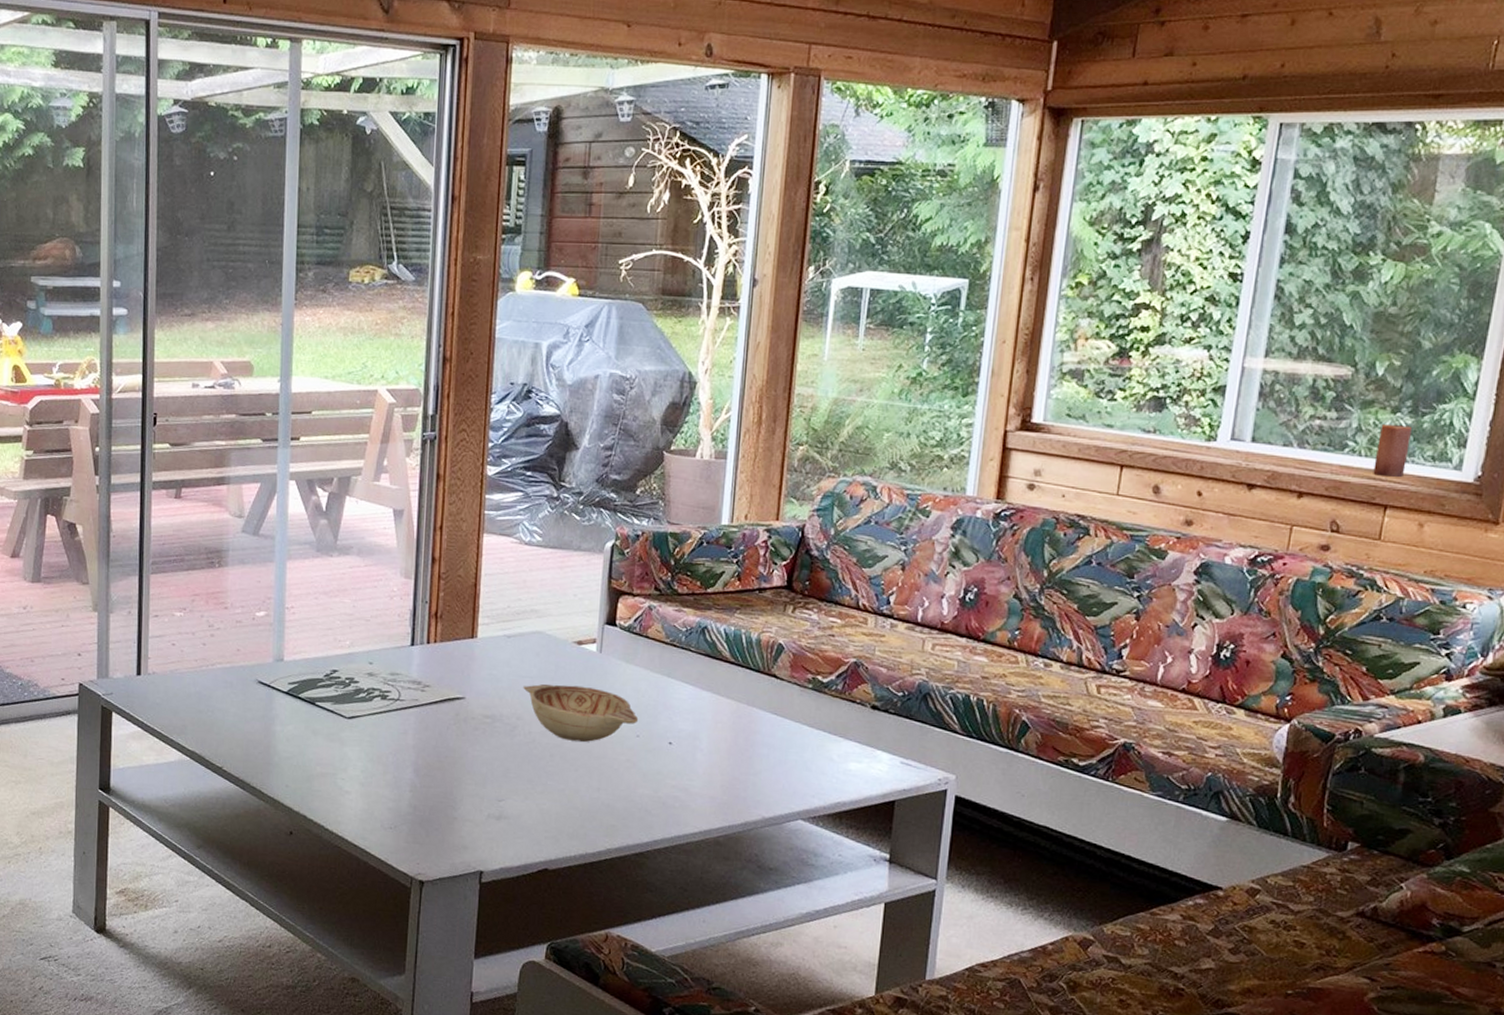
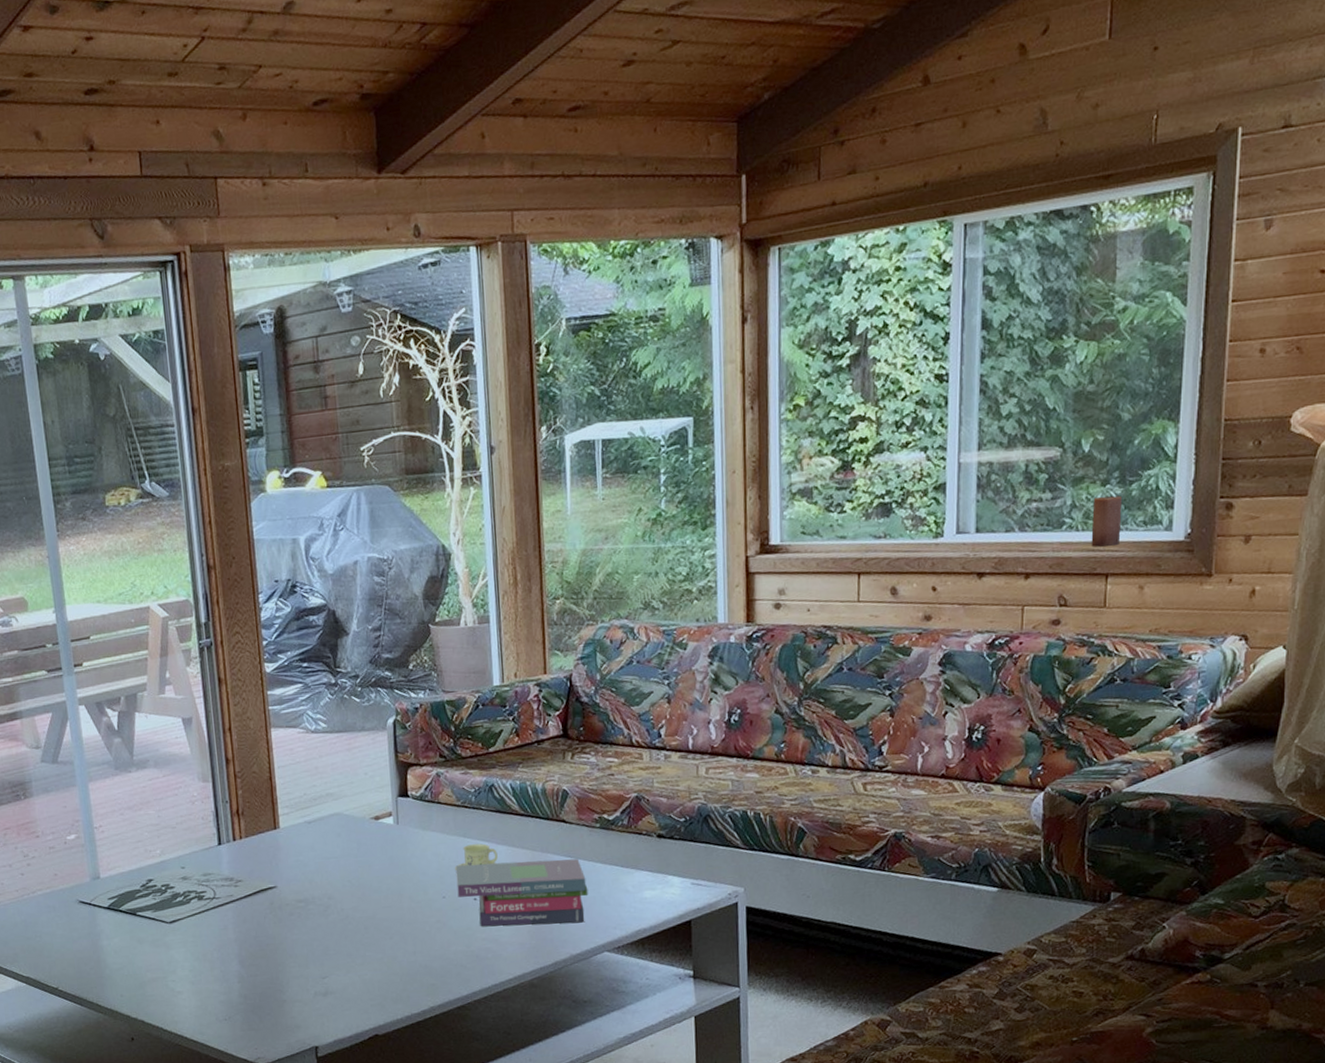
decorative bowl: present [523,683,639,742] -> none [330,858,443,912]
books: none [652,705,791,785] -> present [455,859,588,927]
cup and saucer: none [653,685,701,711] -> present [454,843,498,871]

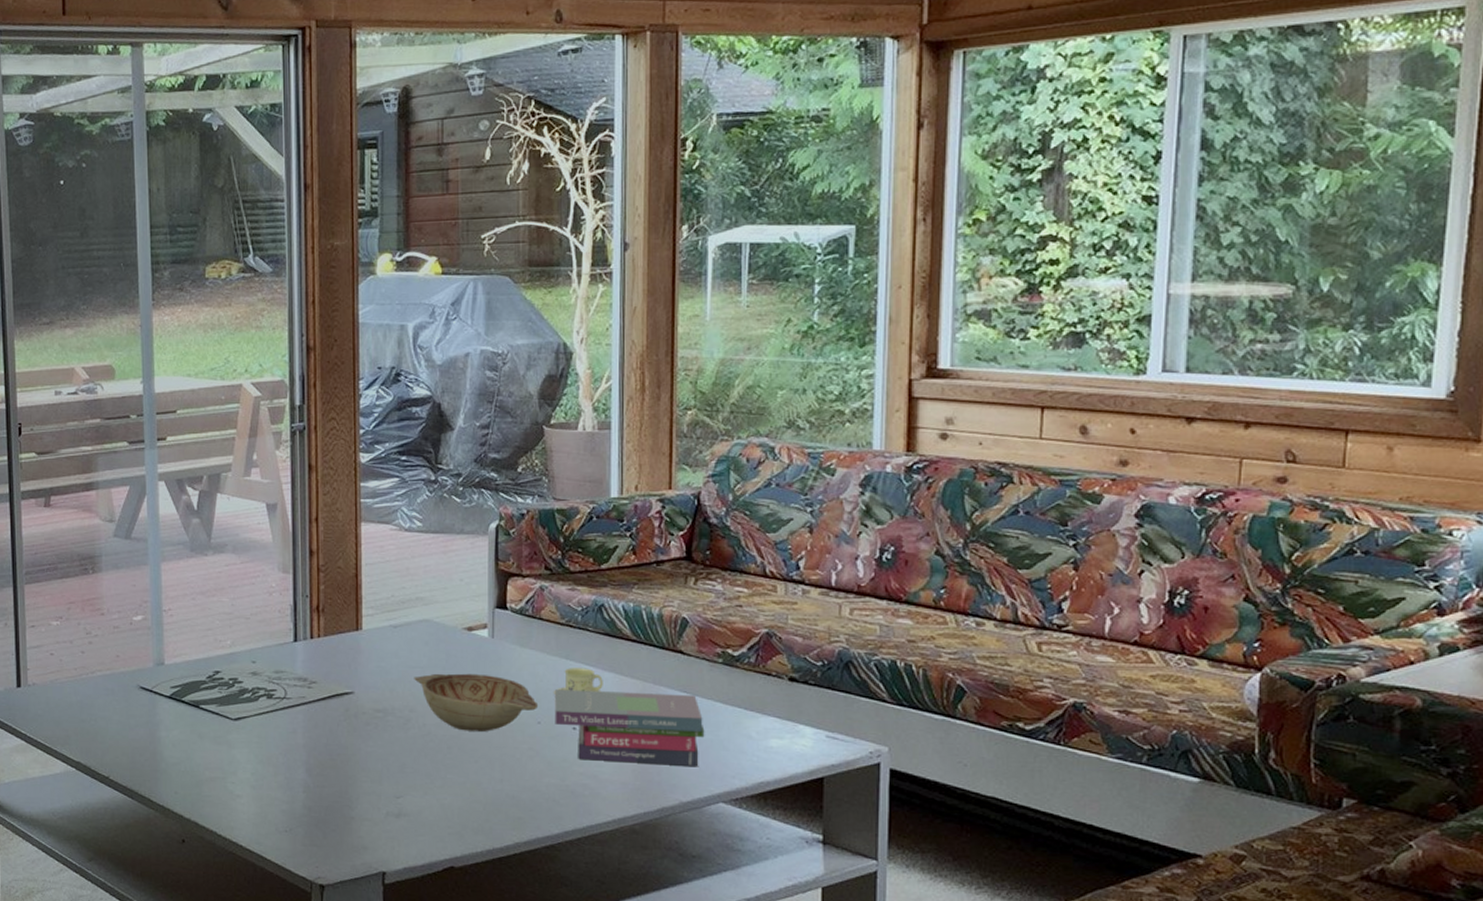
decorative bowl: none [330,858,443,912] -> present [414,673,539,731]
candle: present [1091,495,1122,548] -> none [1328,342,1368,400]

